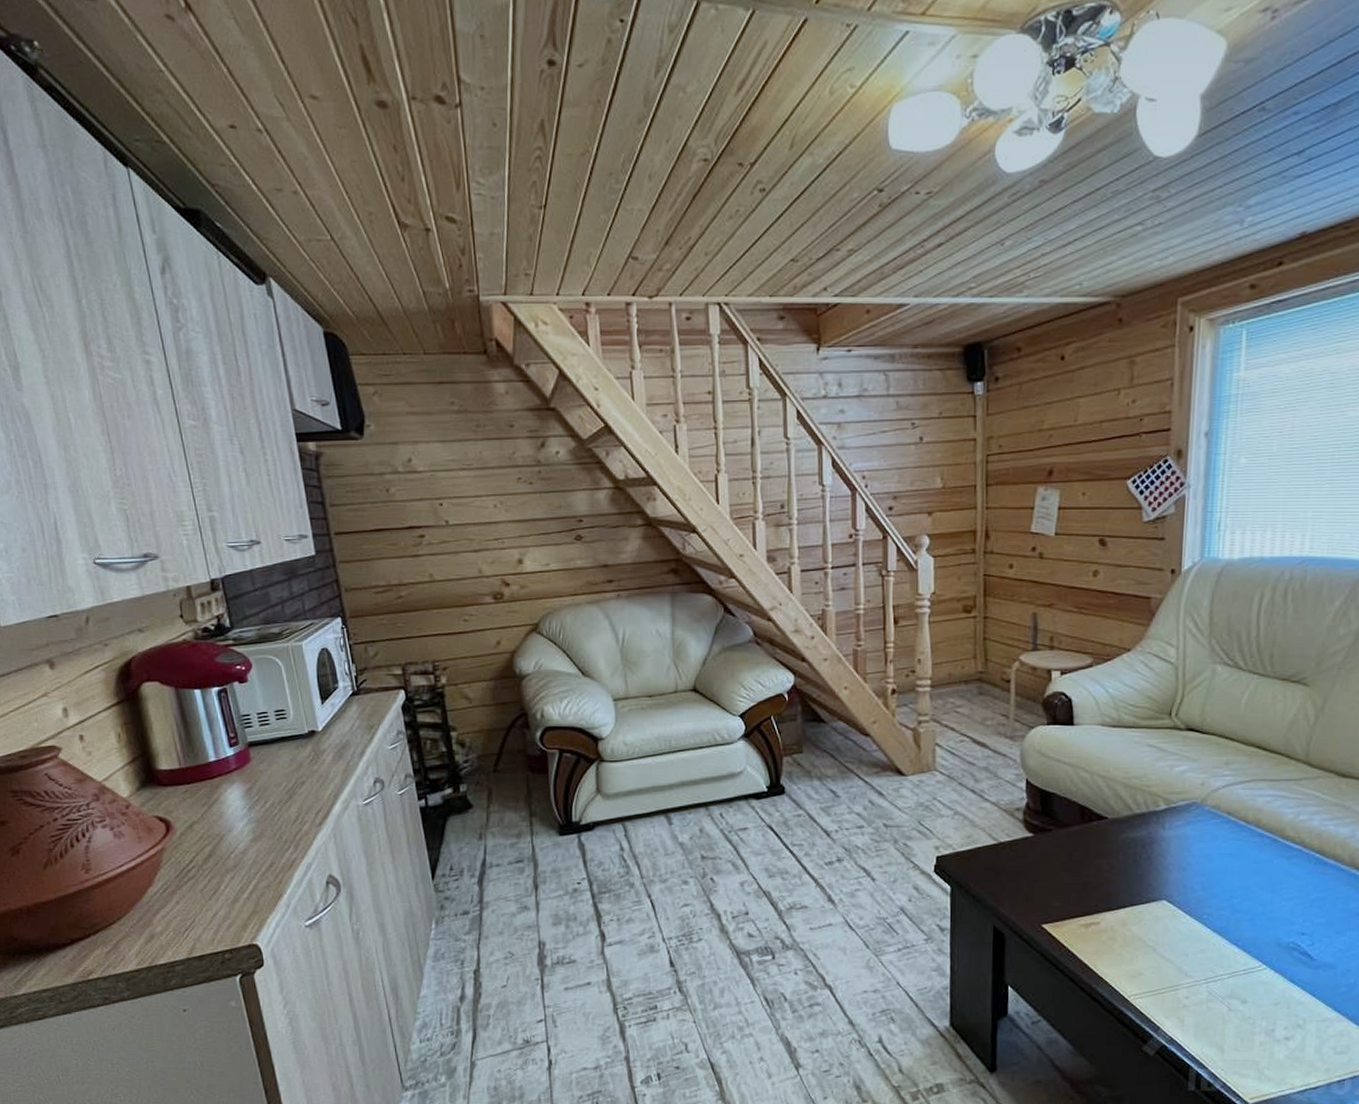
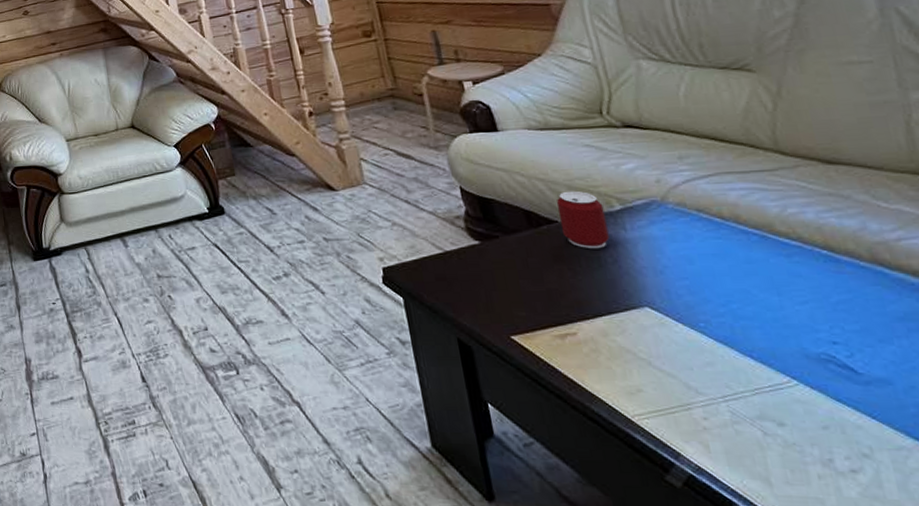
can: none [1110,789,1151,846] -> present [556,191,610,249]

